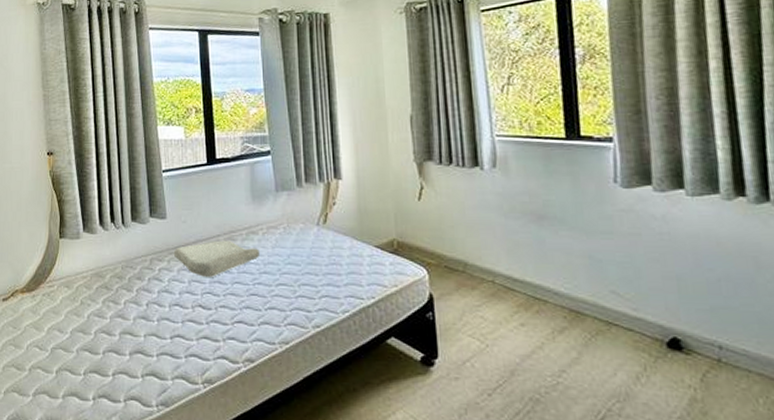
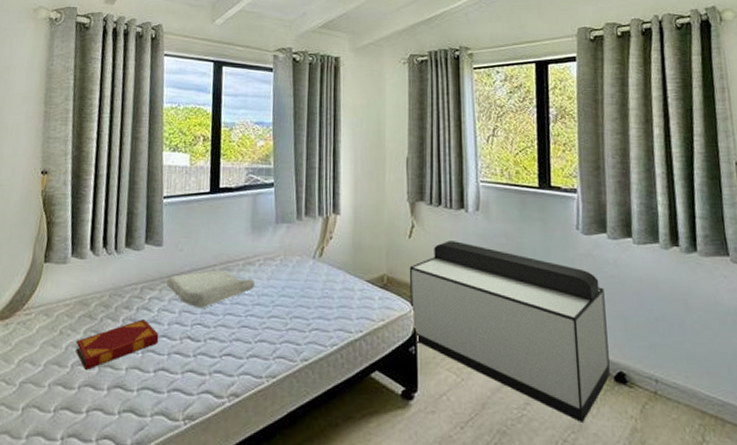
hardback book: none [96,289,172,337] -> present [75,319,159,370]
storage bench: none [420,201,662,391] -> present [409,241,610,422]

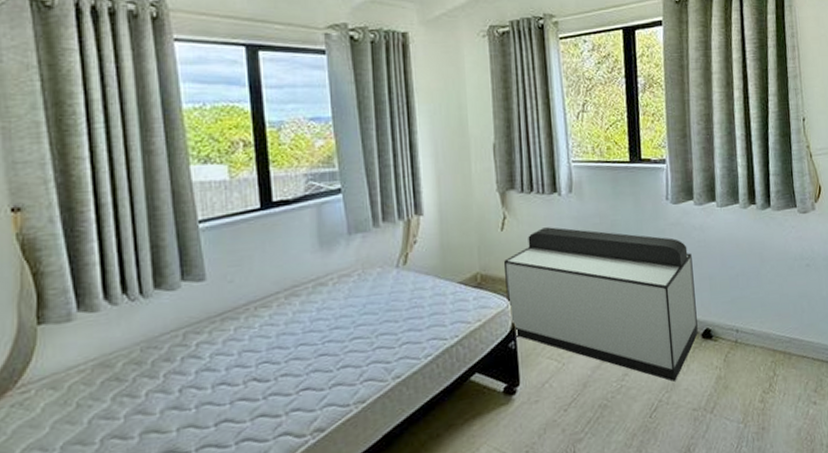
hardback book: present [75,319,159,370] -> none [102,369,216,442]
soap bar: present [166,270,255,308] -> none [216,296,331,345]

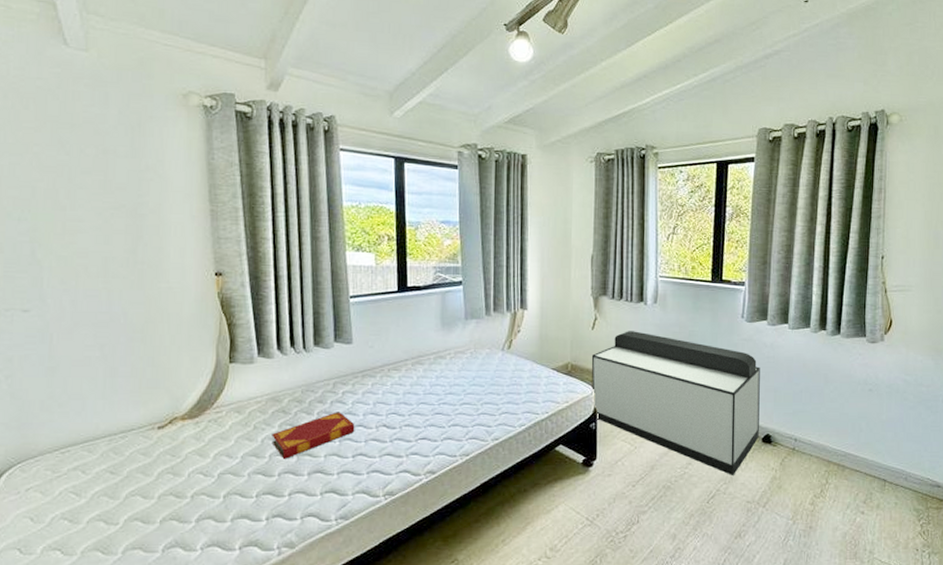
hardback book: none [102,369,216,442] -> present [271,412,355,459]

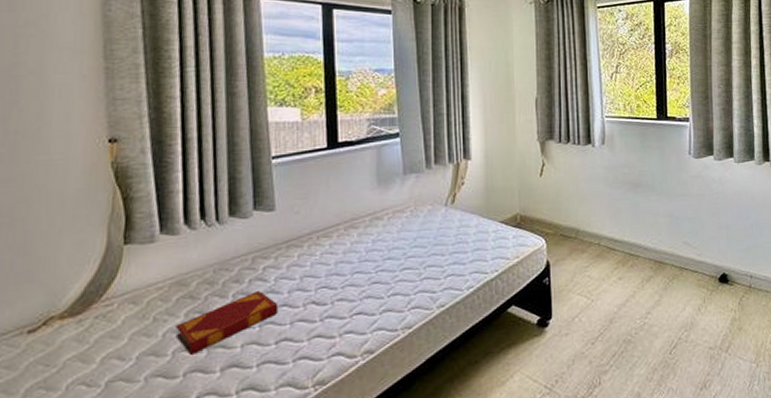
storage bench: present [591,331,760,475] -> none [541,175,716,321]

